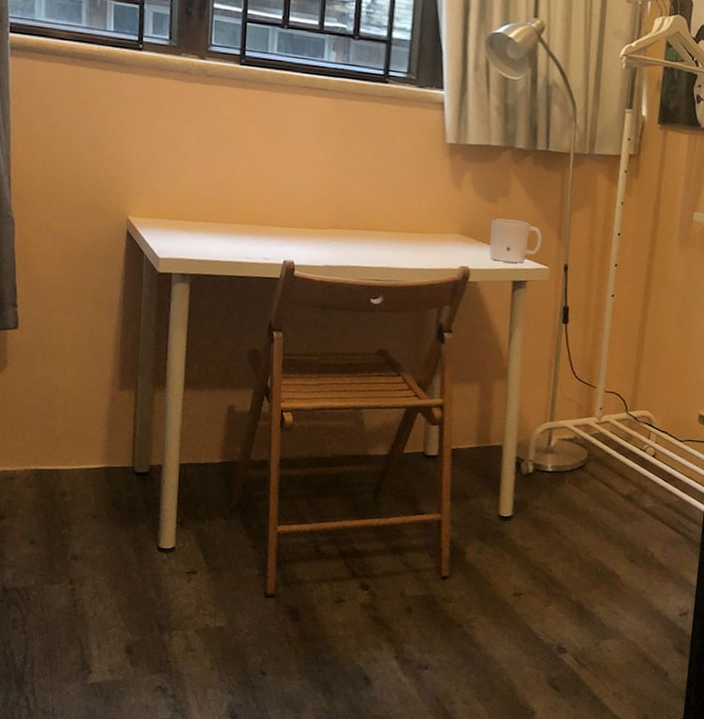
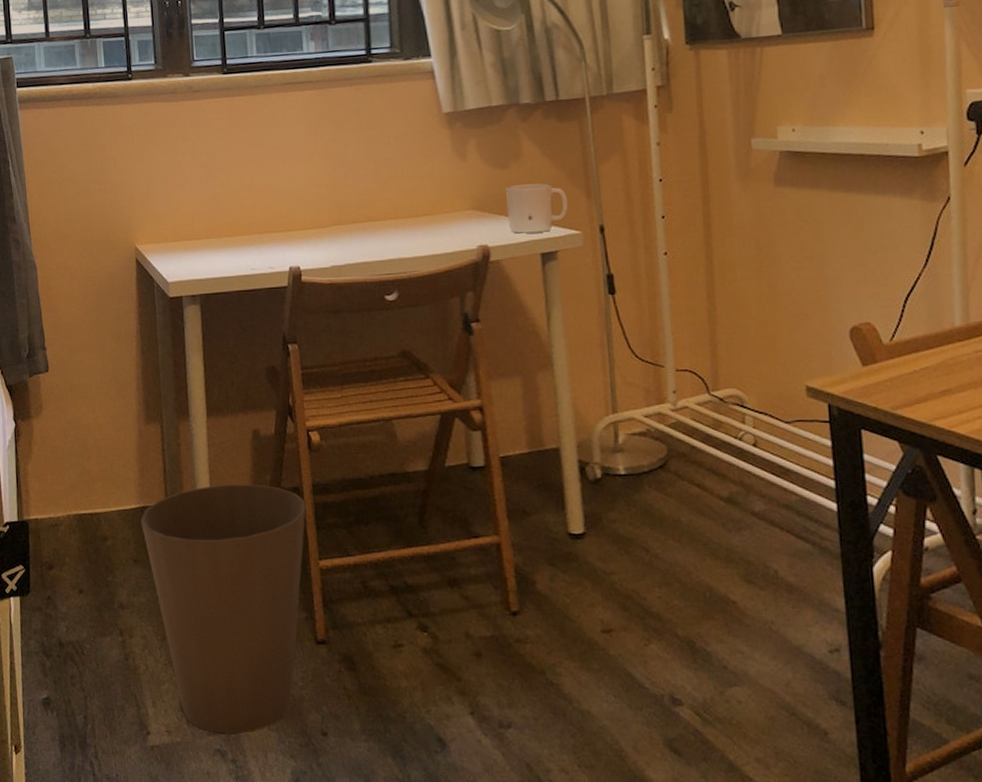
trash bin: none [104,452,272,673] -> present [141,484,306,733]

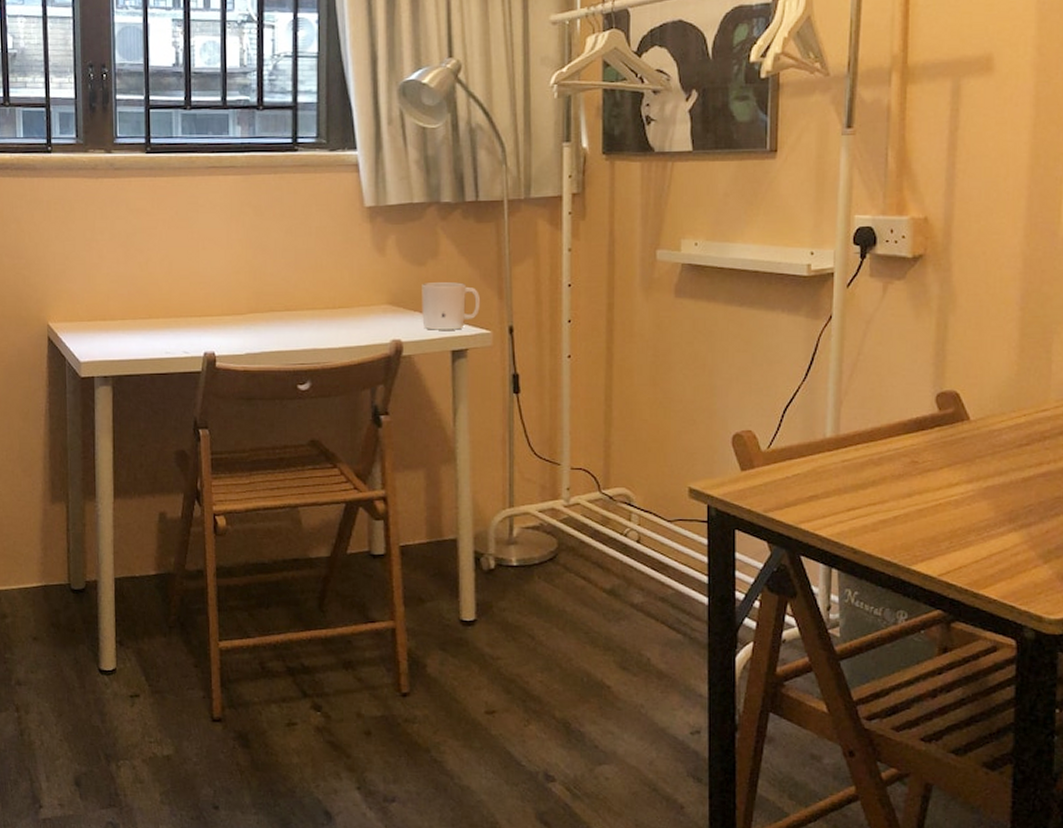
trash bin: present [141,484,306,733] -> none [42,565,209,807]

